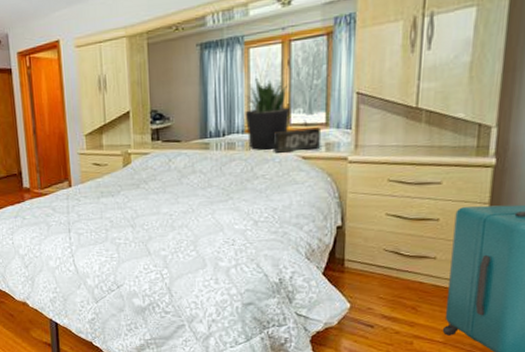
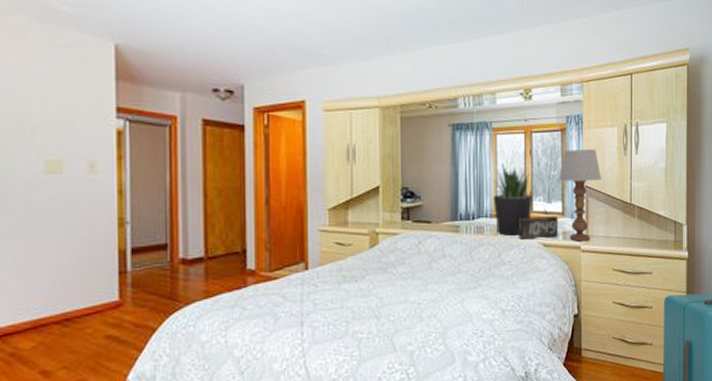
table lamp: none [323,50,379,153] -> present [559,149,602,242]

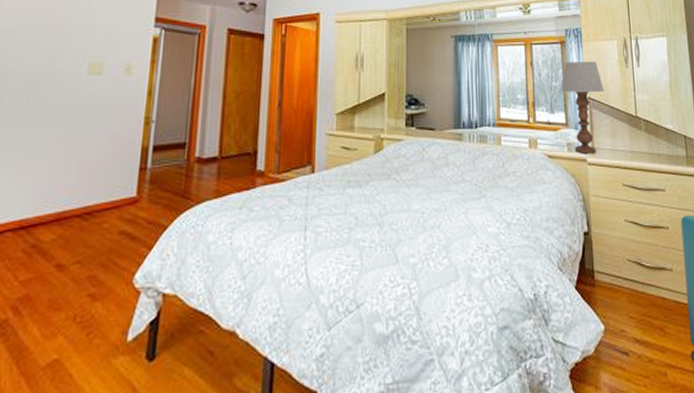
planter: present [493,162,533,236] -> none [495,72,536,145]
alarm clock: present [518,215,559,240] -> none [521,125,564,151]

